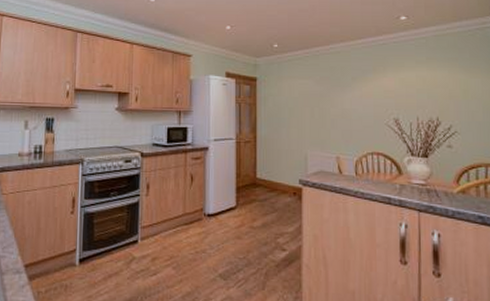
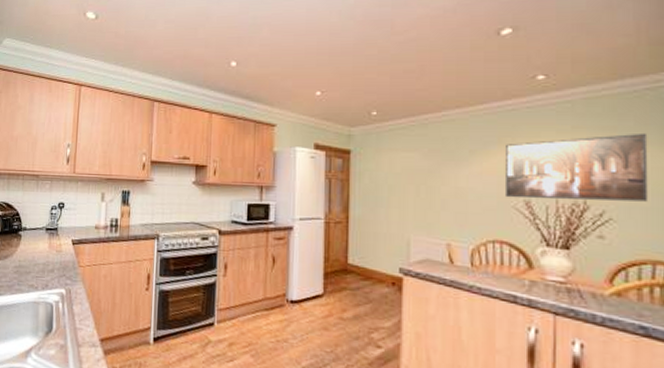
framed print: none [379,63,481,117] -> present [506,132,649,202]

